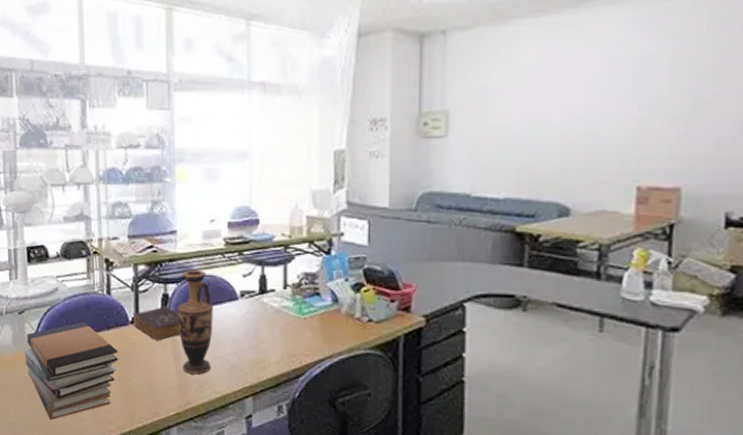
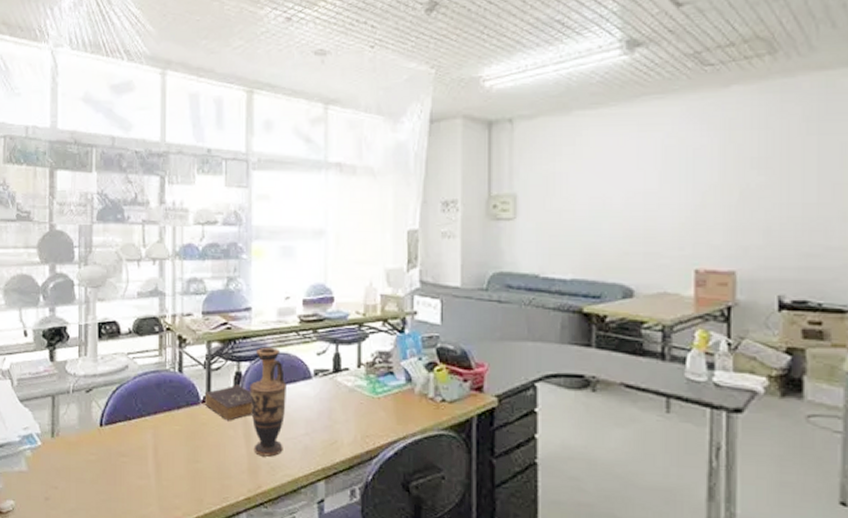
book stack: present [24,322,118,421] -> none [90,401,188,507]

